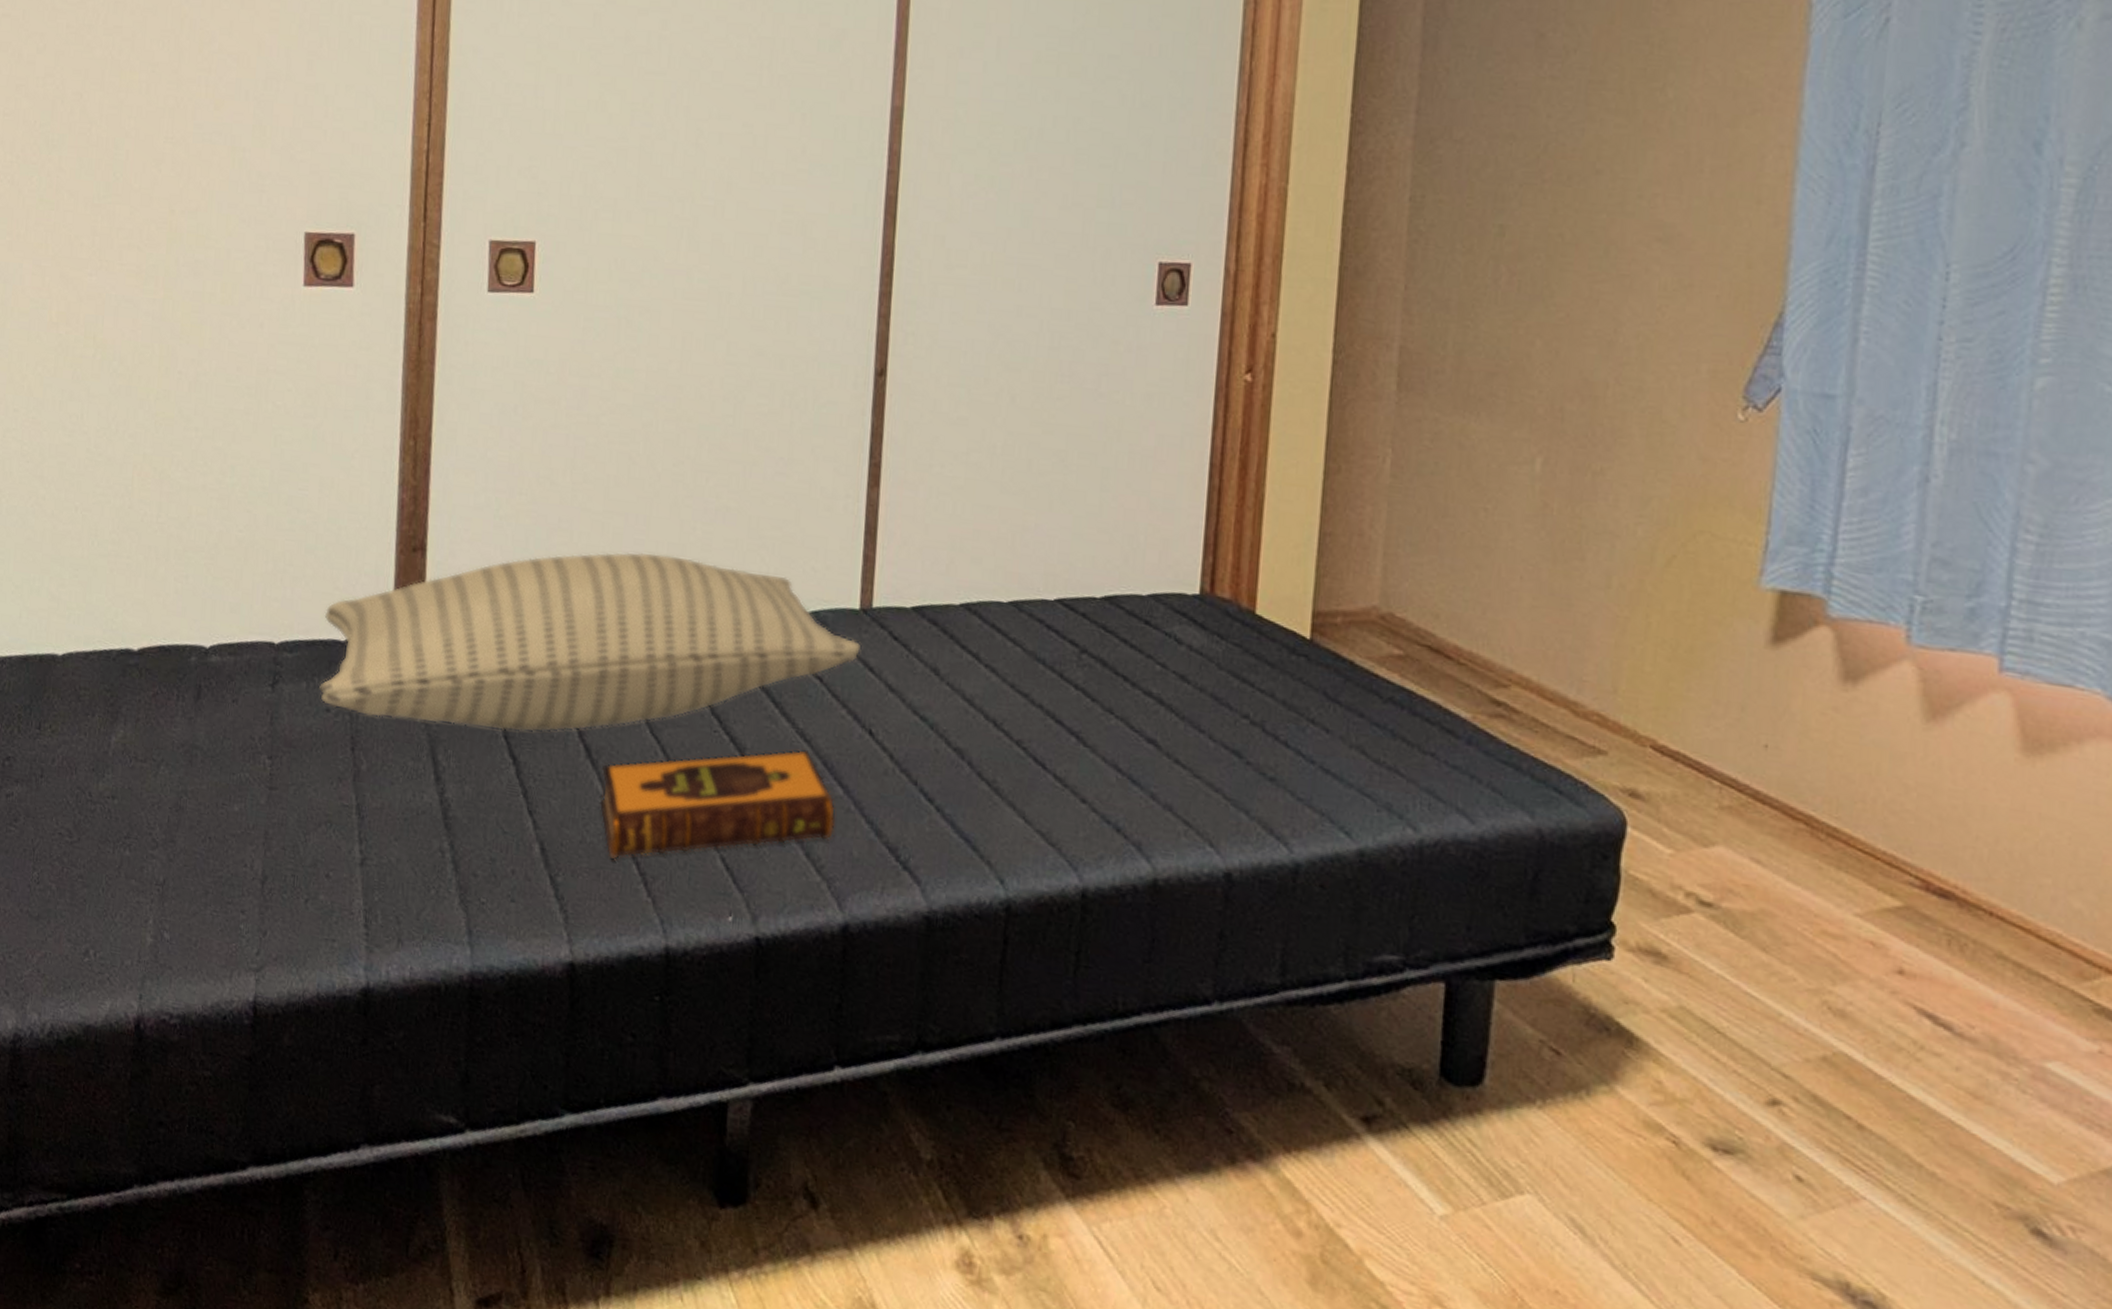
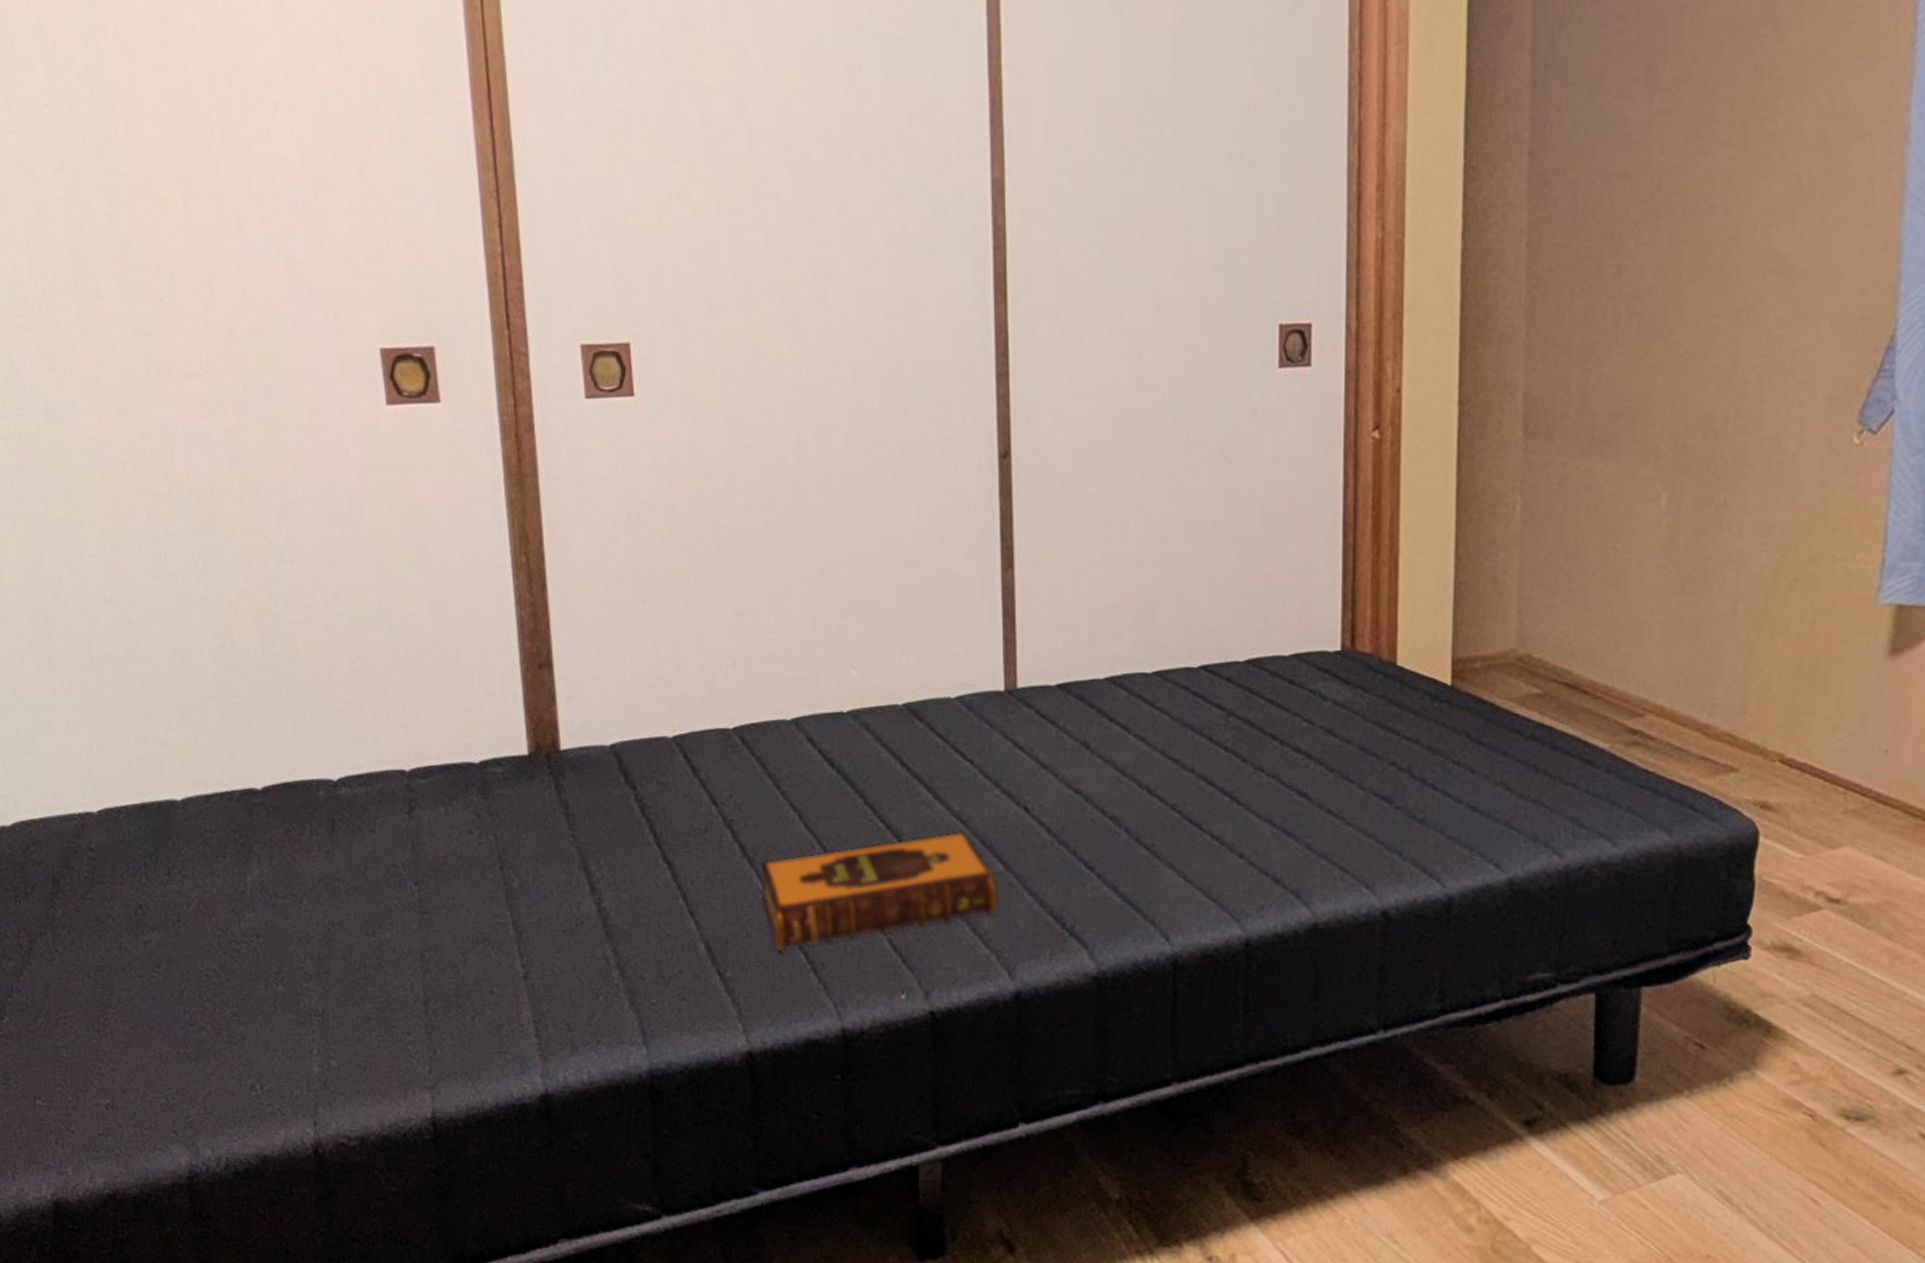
pillow: present [319,552,861,732] -> none [454,651,1010,837]

